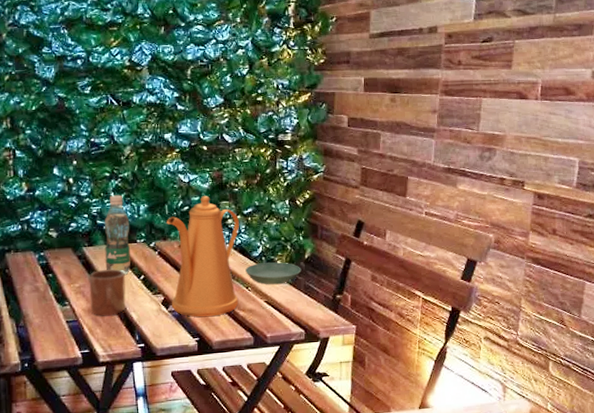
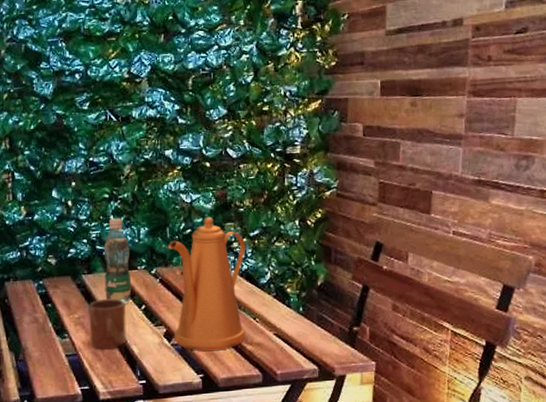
saucer: present [245,262,302,285] -> none [252,290,314,316]

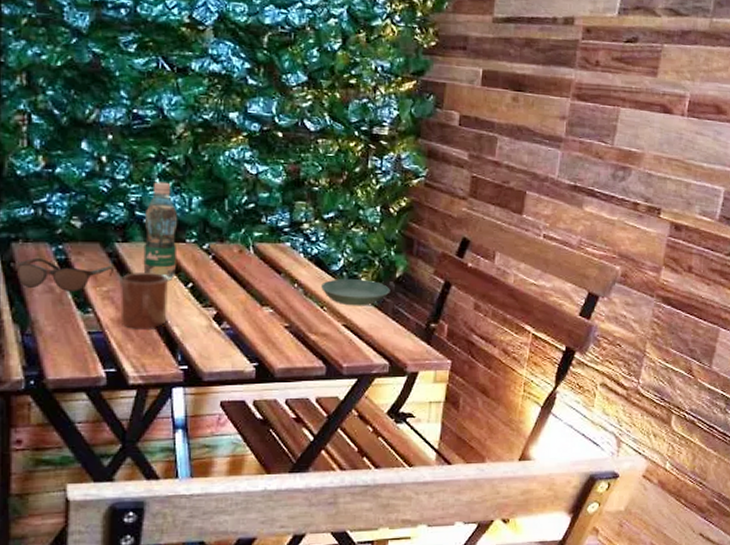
sunglasses: none [8,293,83,322] -> present [14,257,115,293]
coffee pot: present [168,217,246,352] -> none [225,192,317,339]
saucer: none [252,290,314,316] -> present [321,279,391,306]

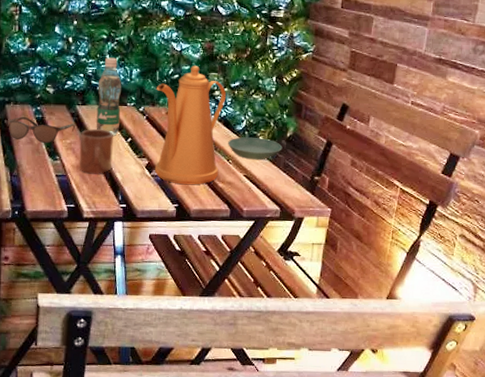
coffee pot: none [225,192,317,339] -> present [154,65,226,185]

